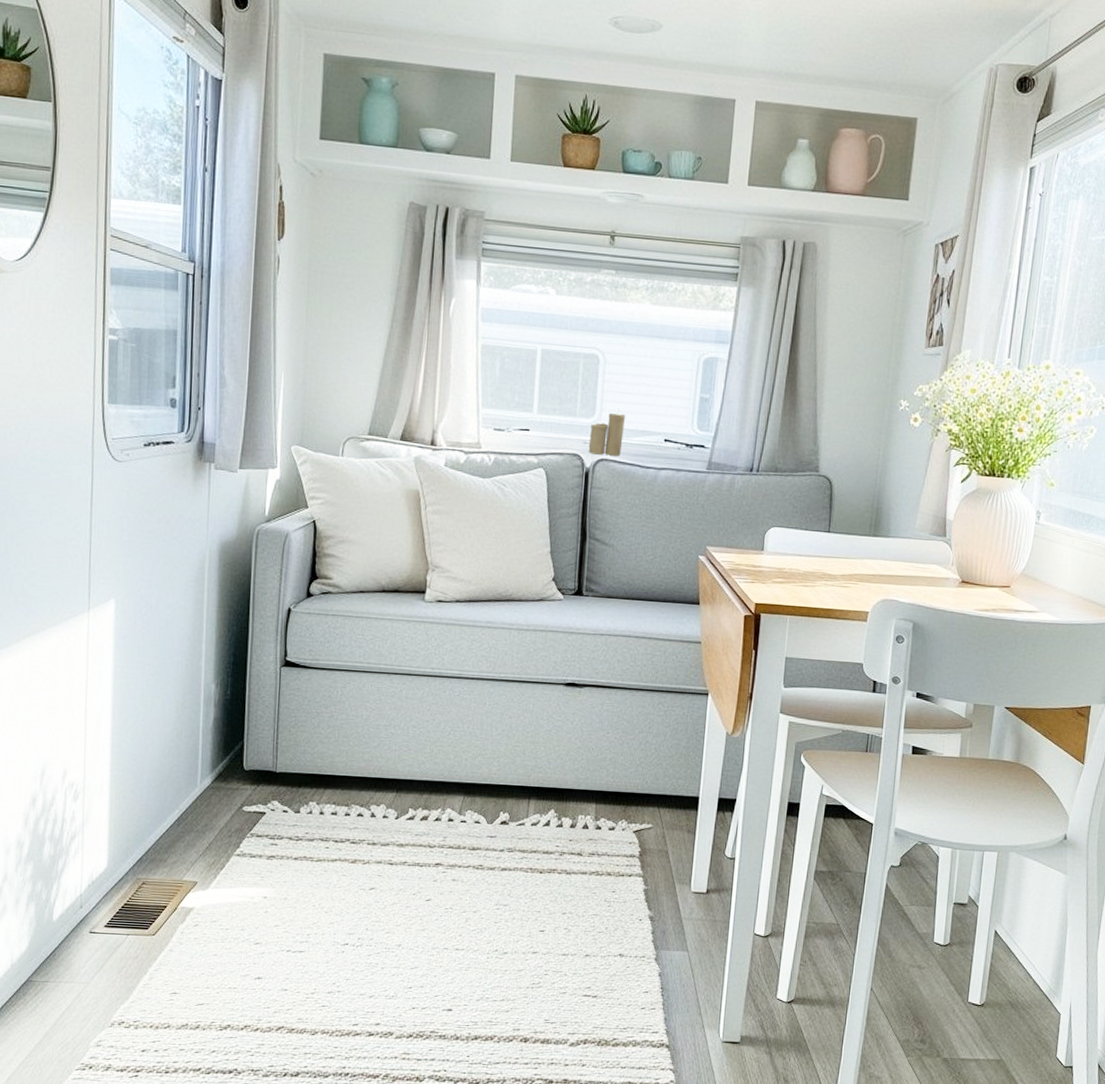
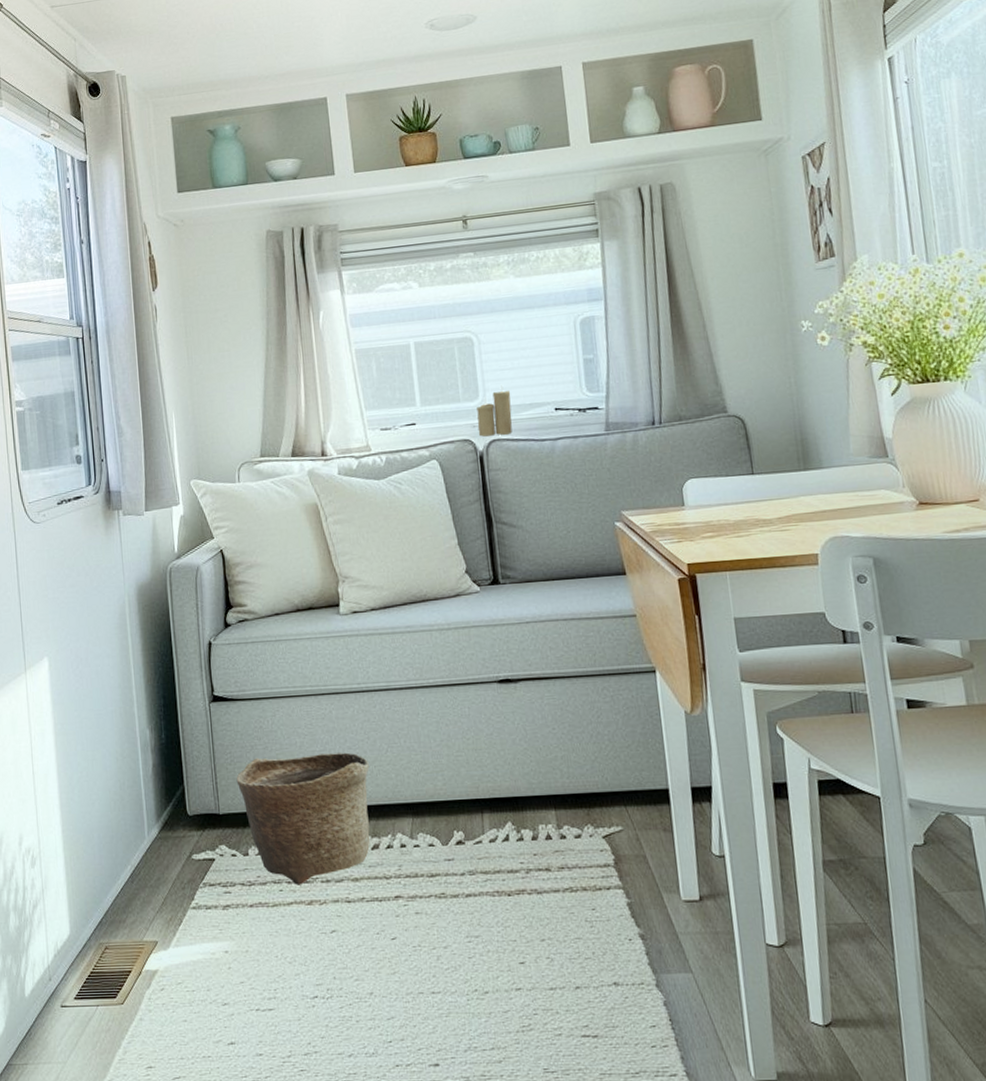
basket: none [297,724,430,845] -> present [236,752,370,885]

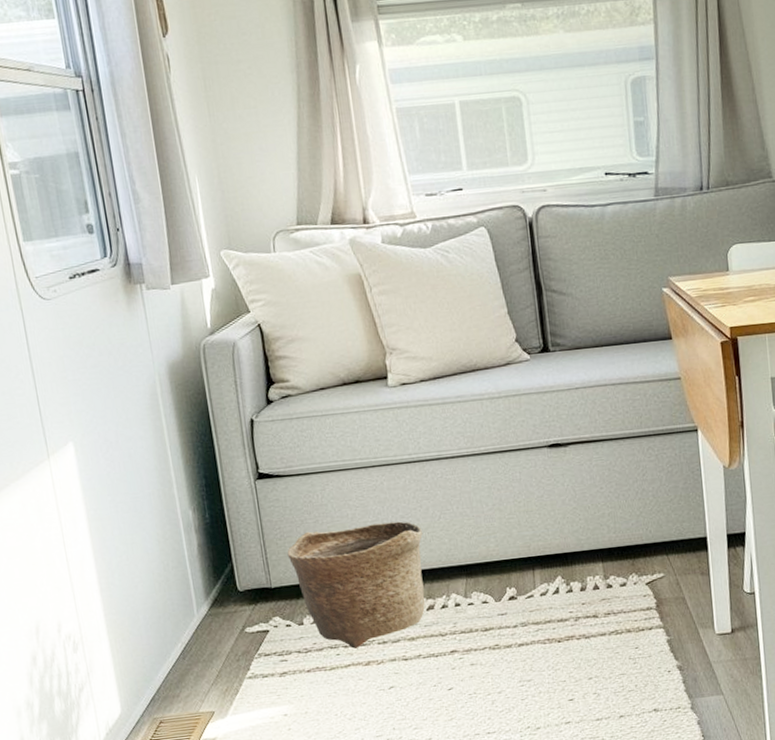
candle: present [476,384,513,437] -> none [525,147,562,203]

